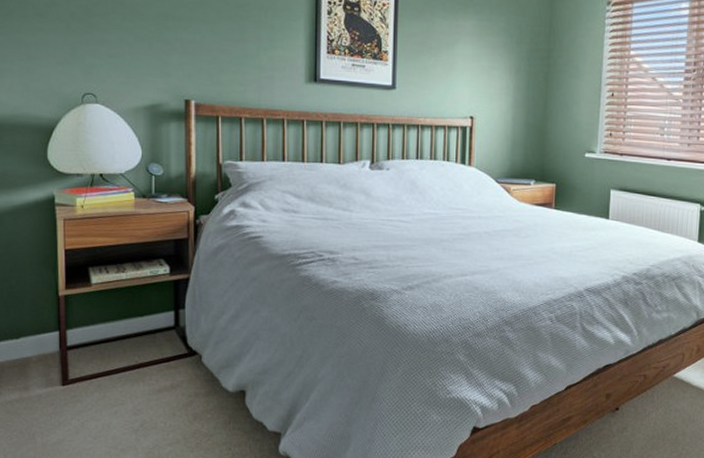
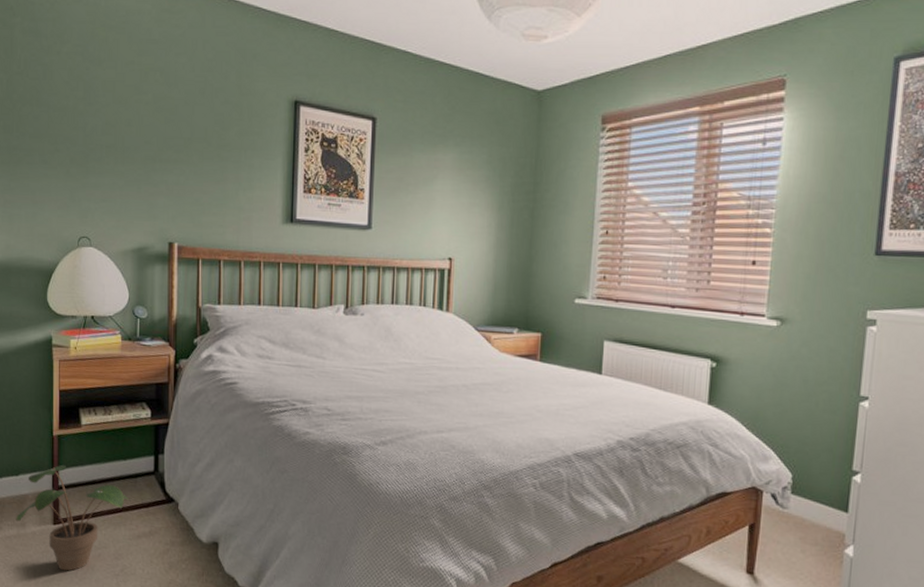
potted plant: none [17,324,150,431] -> present [15,464,131,571]

